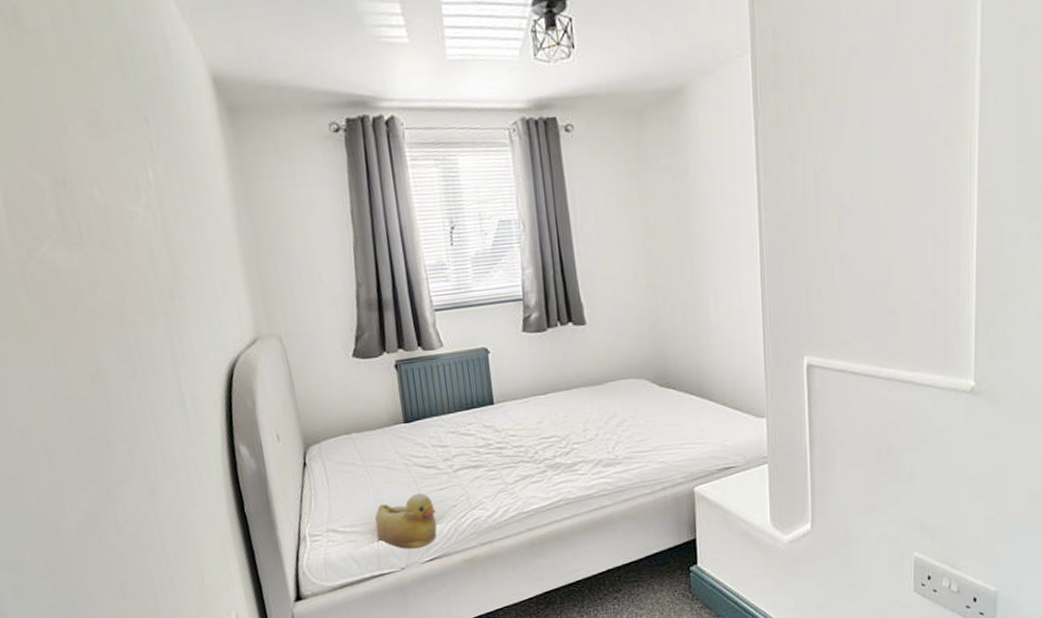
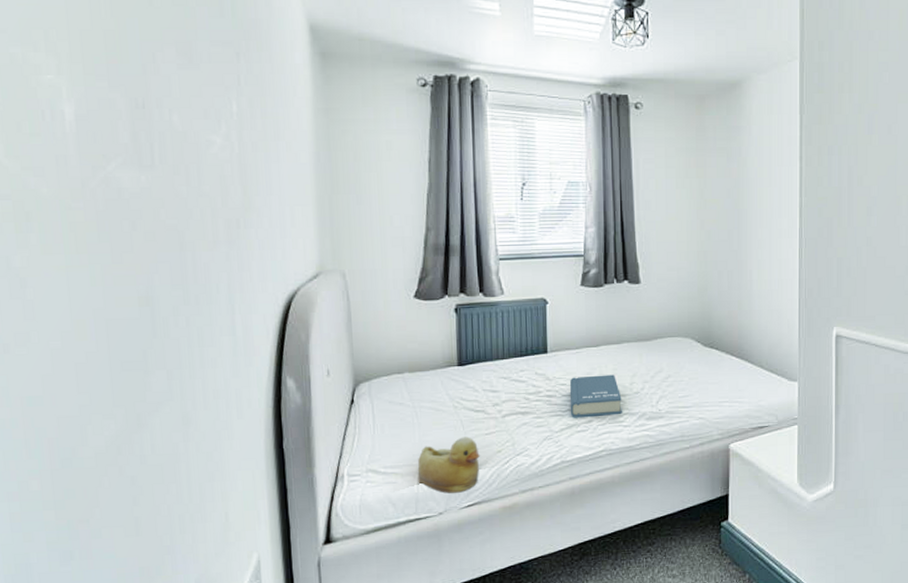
book: none [520,422,577,469] -> present [570,374,622,418]

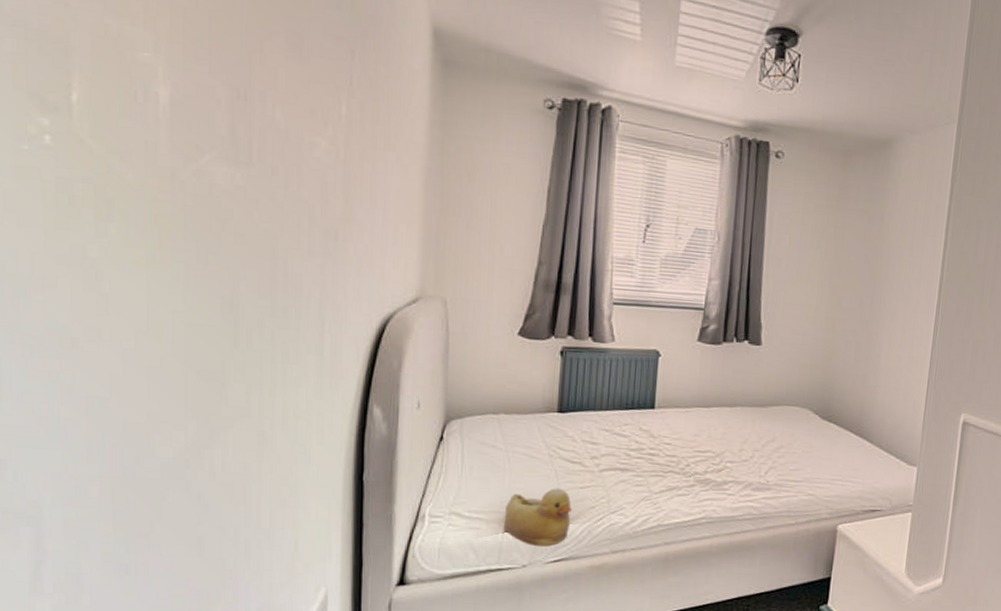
book: present [570,374,622,418] -> none [673,437,729,482]

